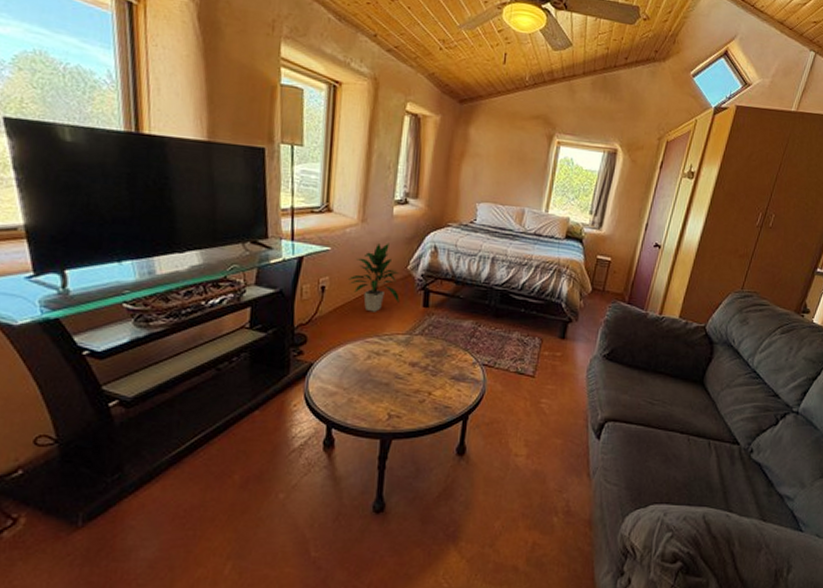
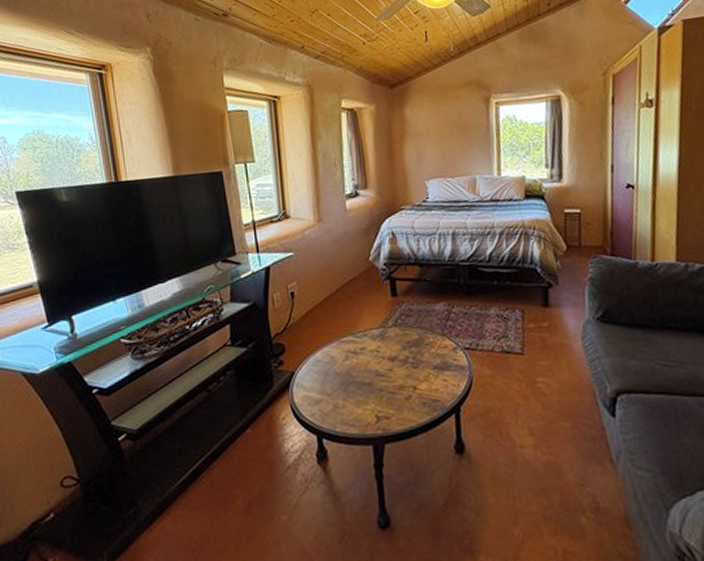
indoor plant: present [347,243,400,312] -> none [313,237,367,311]

